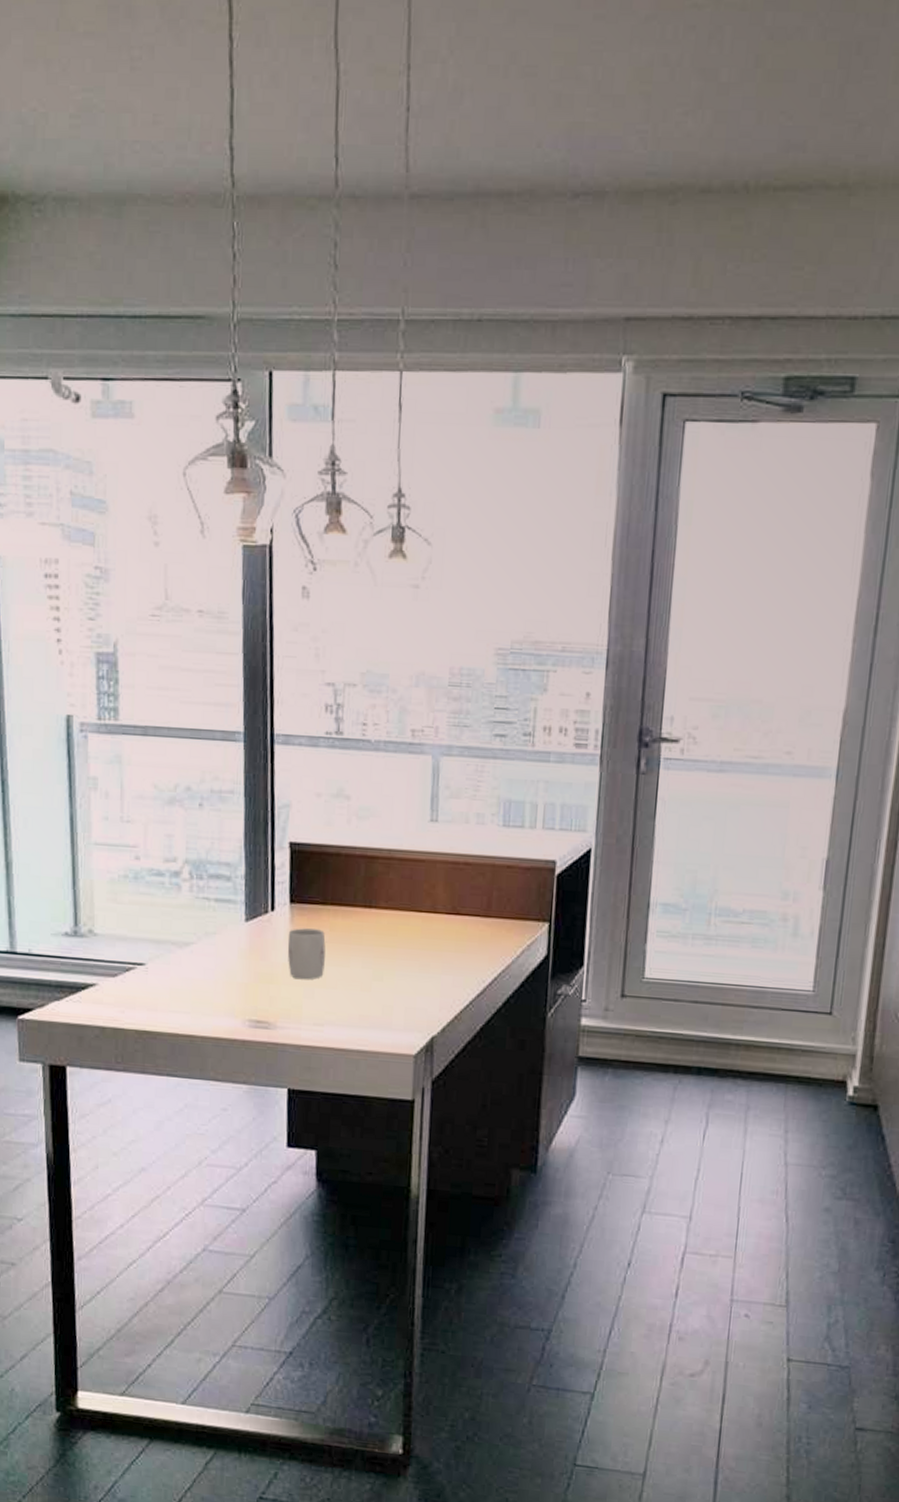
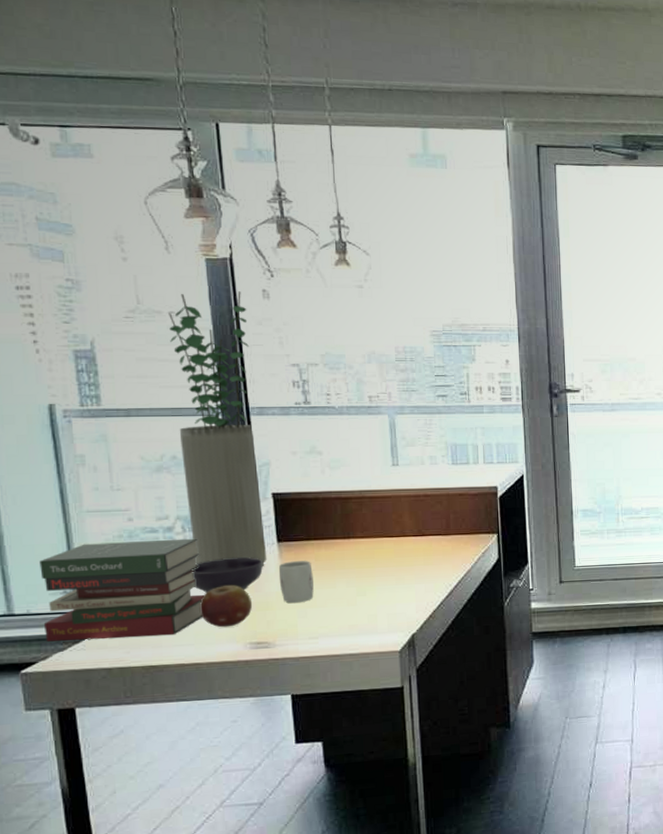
books: none [43,881,207,999] -> present [39,538,205,642]
bowl: none [195,915,273,956] -> present [192,557,264,594]
vase: none [196,588,283,932] -> present [169,291,267,567]
fruit: none [199,948,256,998] -> present [199,585,253,628]

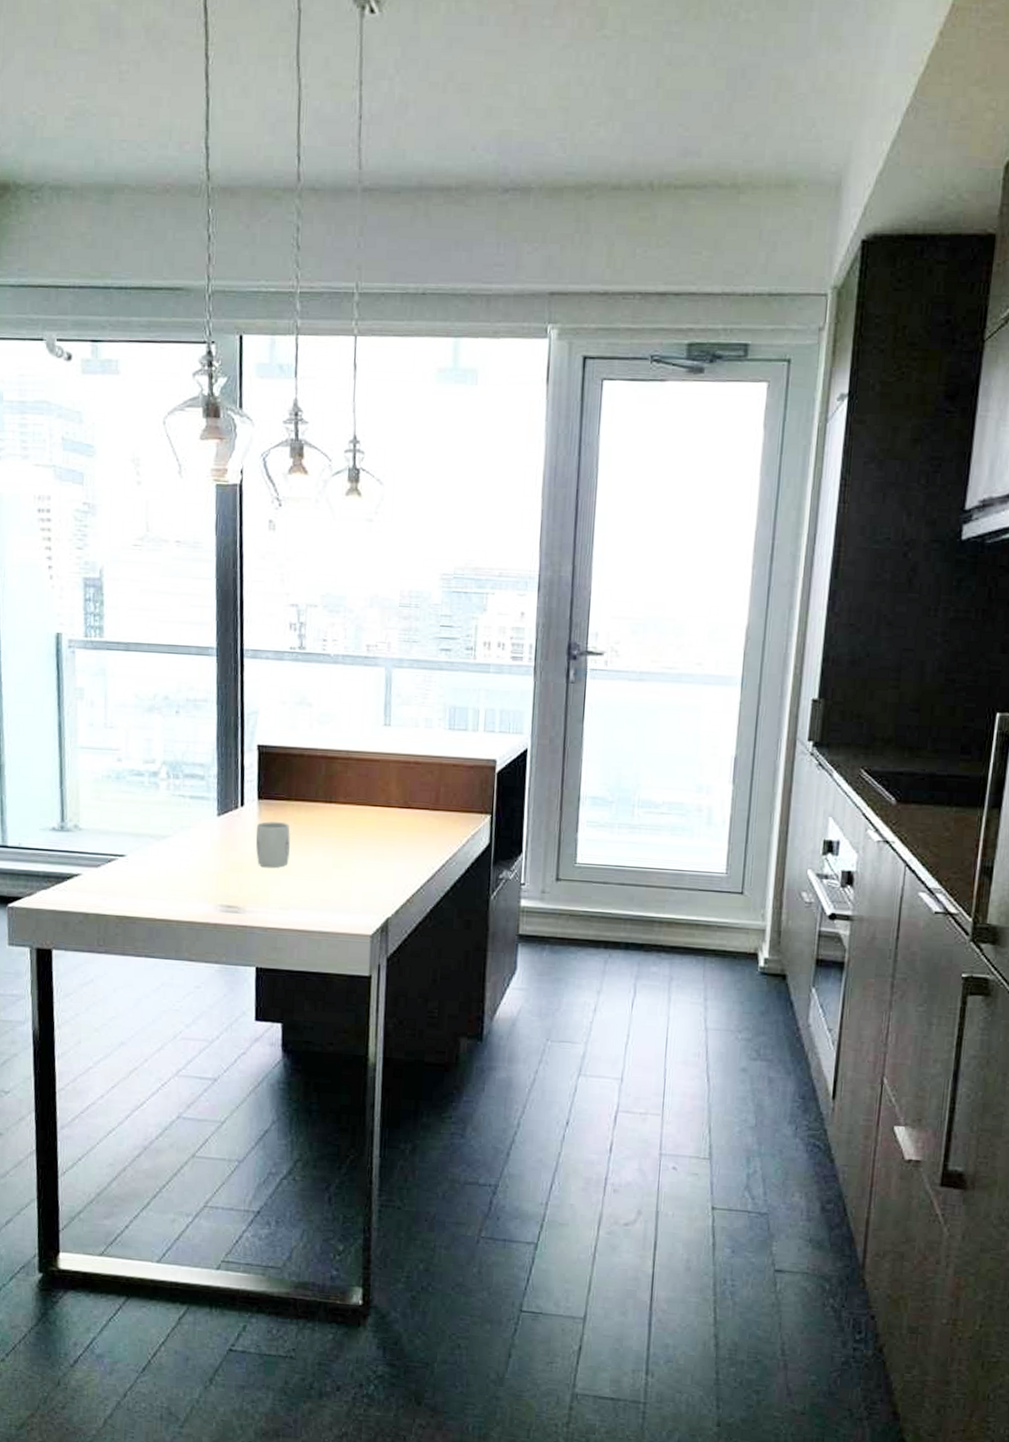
books: present [39,538,205,642] -> none [32,781,182,887]
vase: present [169,291,267,567] -> none [173,521,252,825]
bowl: present [192,557,264,594] -> none [172,810,242,847]
fruit: present [199,585,253,628] -> none [175,840,227,886]

